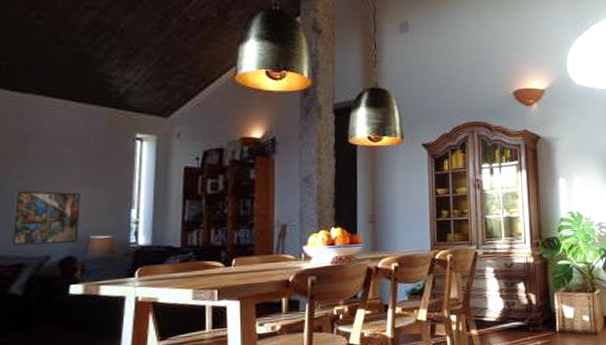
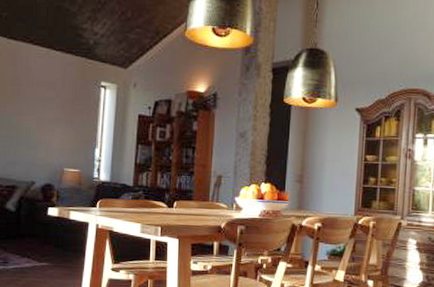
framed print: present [12,190,80,246] -> none [8,125,57,172]

